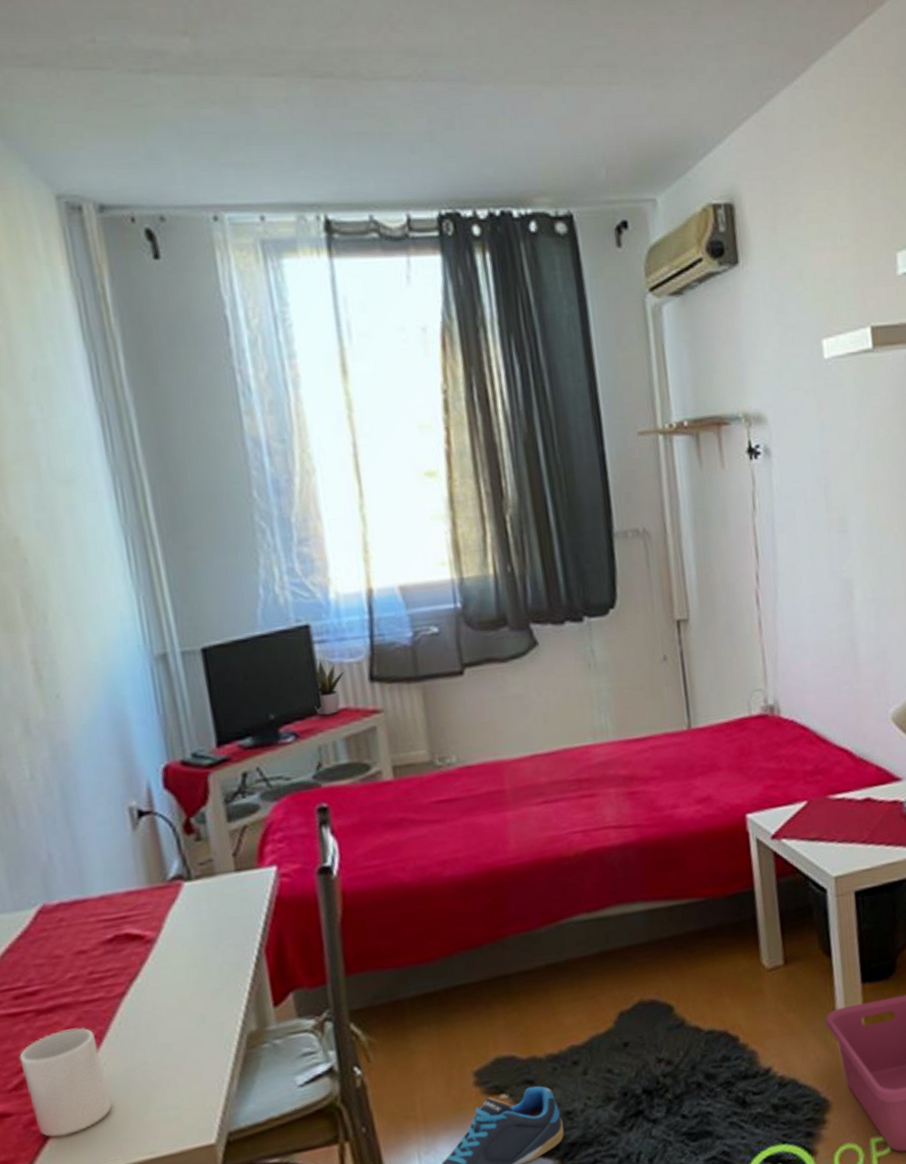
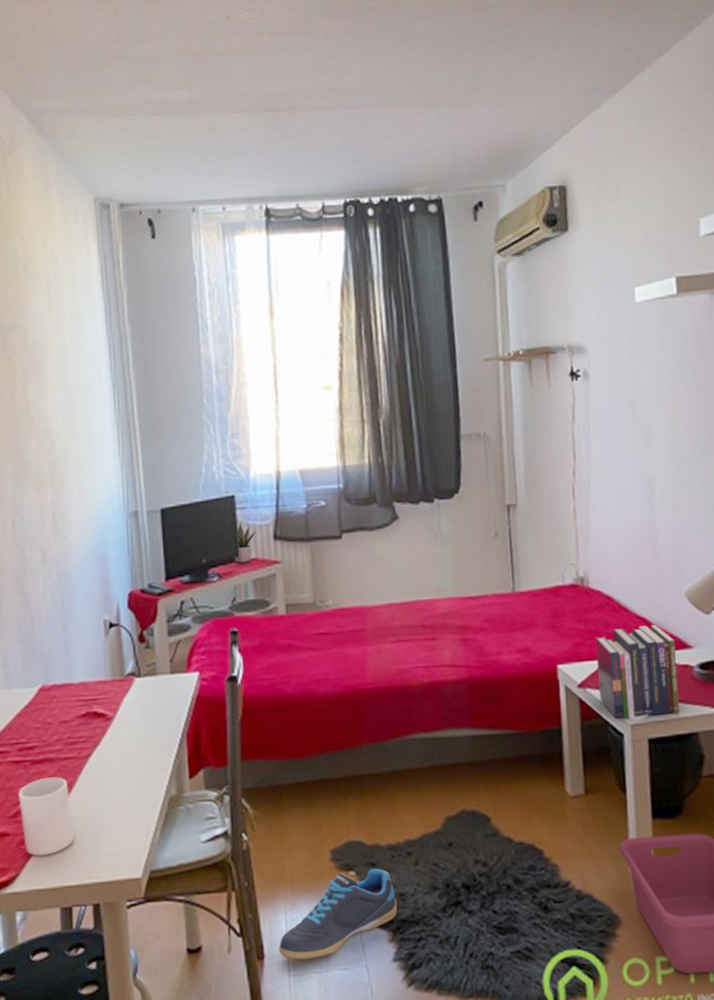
books: none [789,755,889,872] -> present [595,624,679,719]

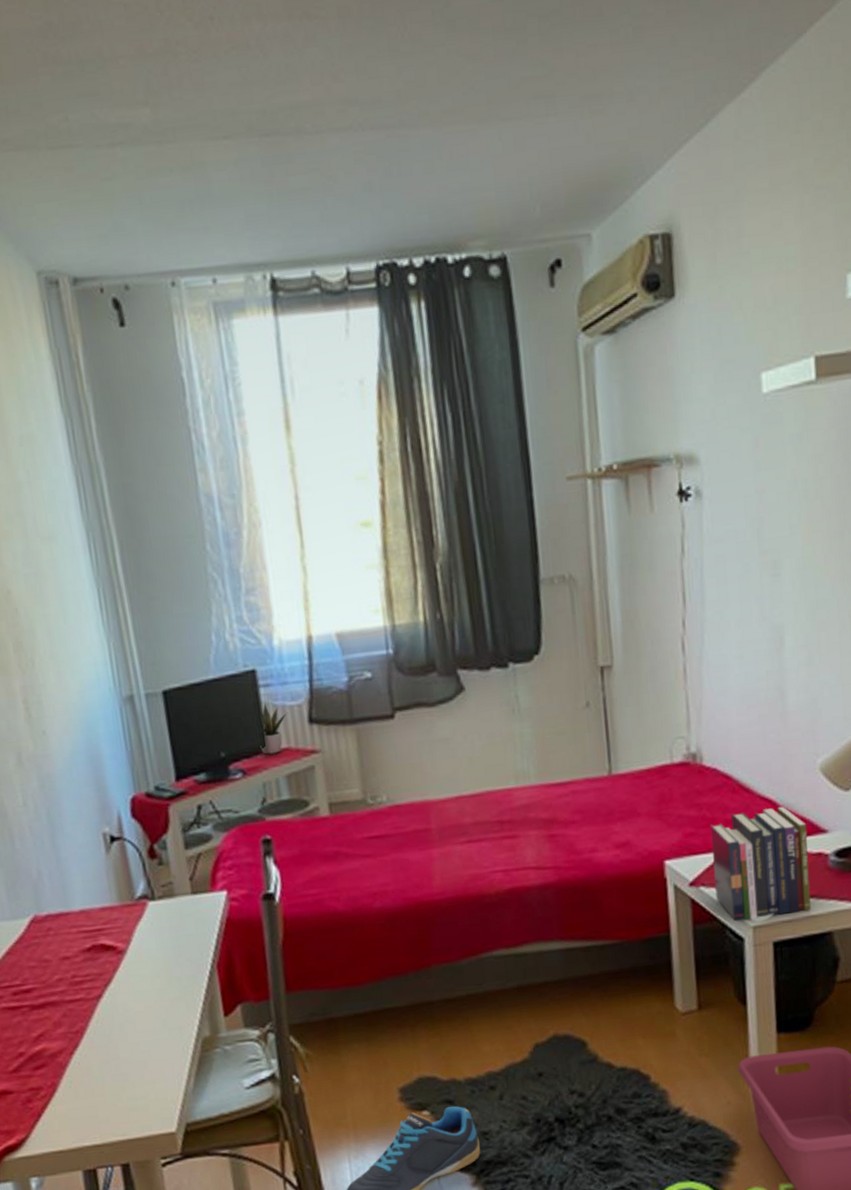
mug: present [18,777,75,856] -> none [17,1022,92,1114]

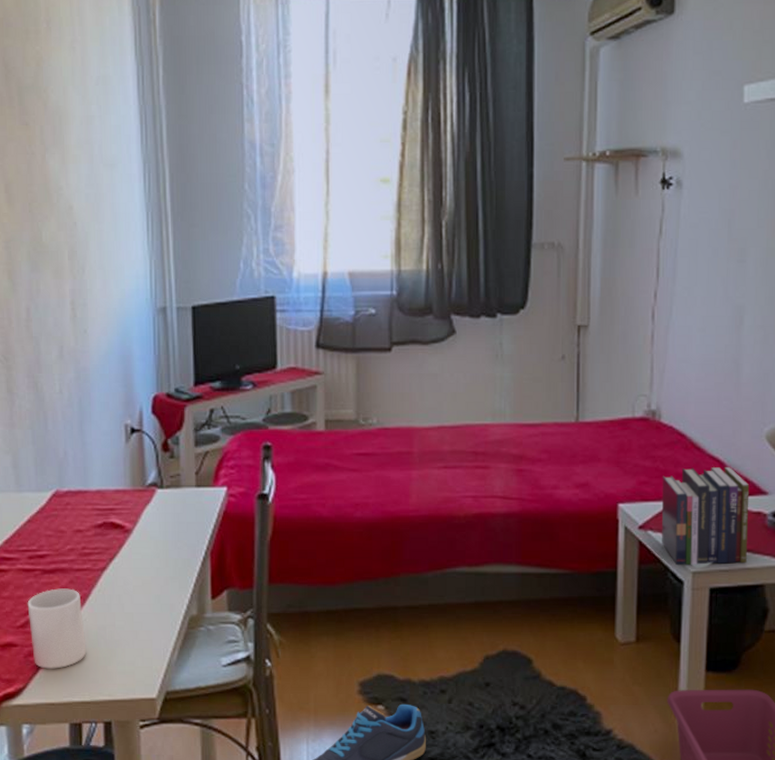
mug: none [17,1022,92,1114] -> present [27,588,87,669]
potted plant: present [260,703,287,755] -> none [271,326,298,371]

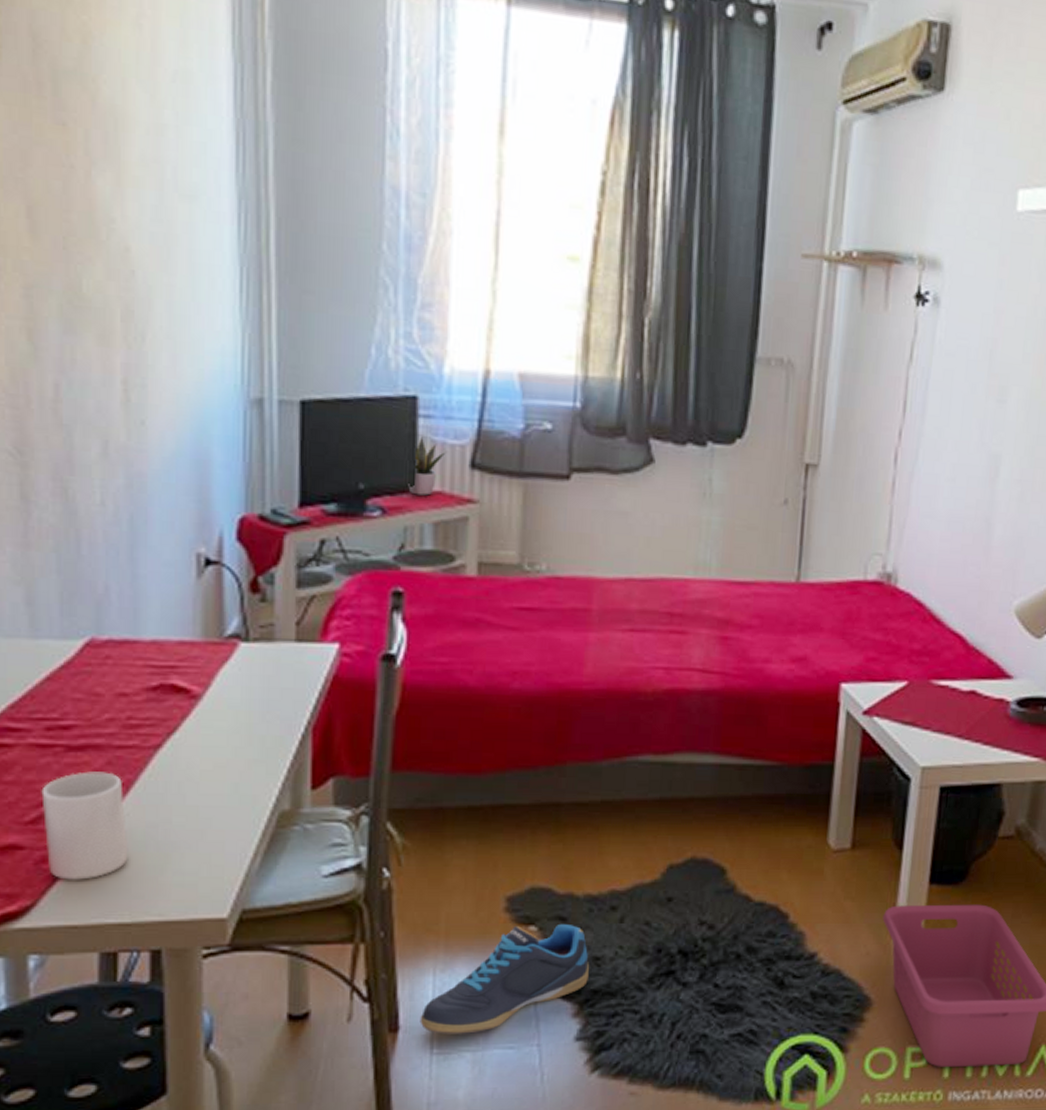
potted plant: none [271,326,298,371] -> present [408,436,446,496]
books: present [661,466,750,565] -> none [889,643,993,759]

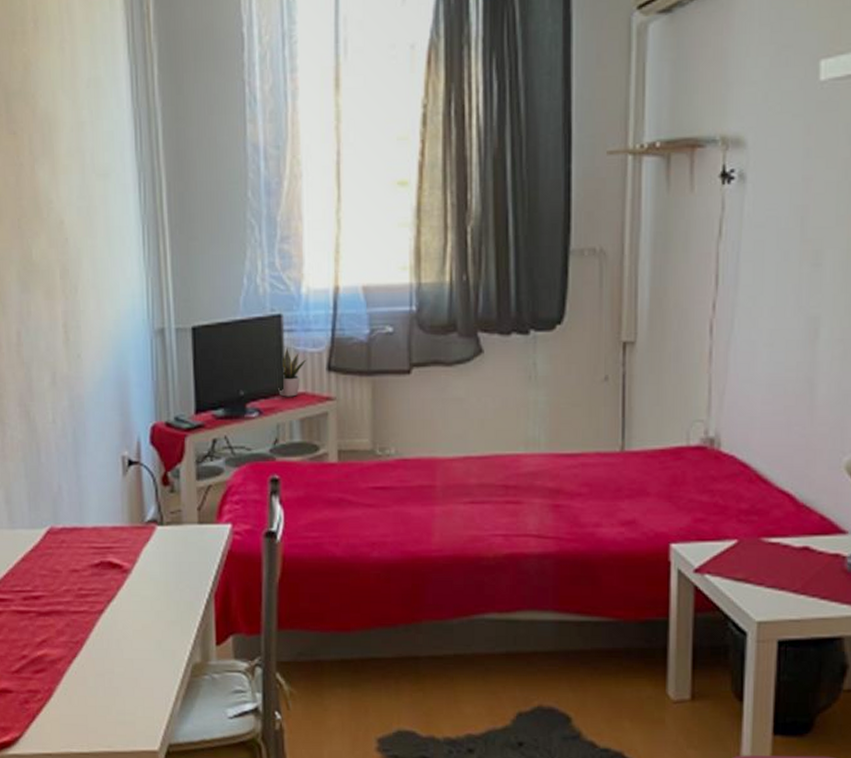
mug: present [41,771,129,880] -> none [22,632,85,717]

